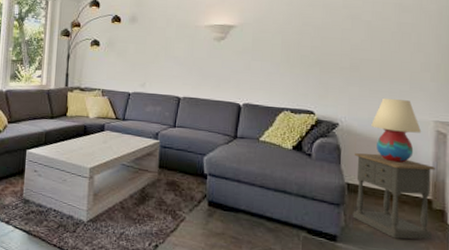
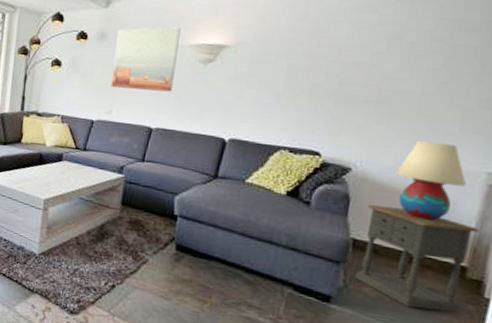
wall art: none [143,11,197,66] -> present [110,27,181,92]

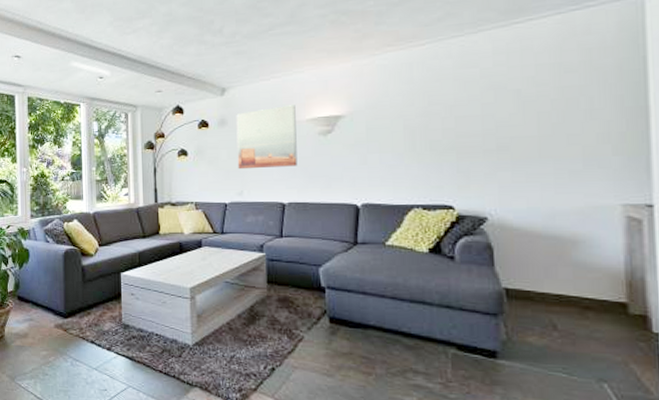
nightstand: present [354,205,480,313] -> none [513,250,630,353]
table lamp: present [395,140,467,221] -> none [532,181,605,260]

